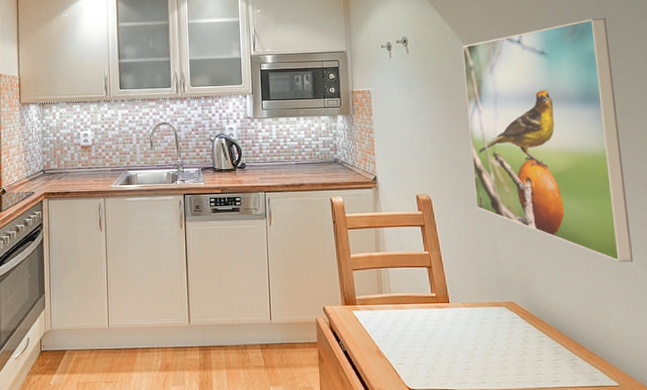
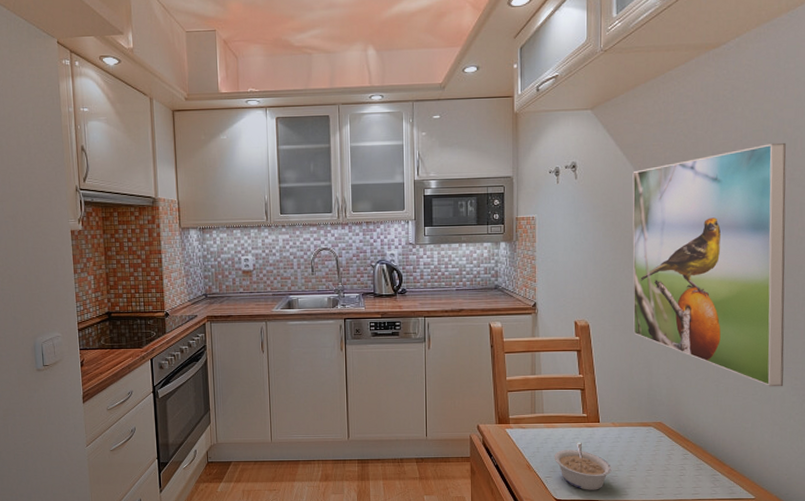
legume: none [404,324,466,378] -> present [554,442,612,490]

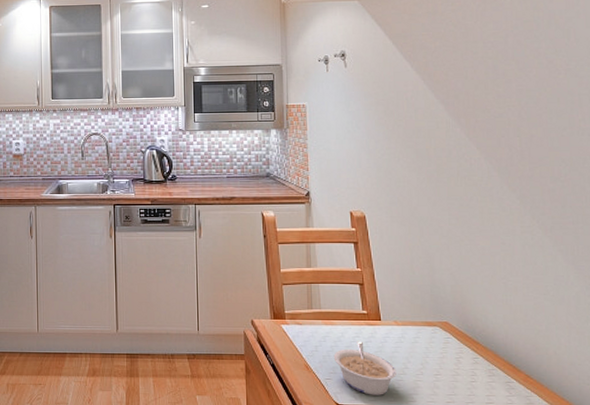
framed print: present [632,142,787,387] -> none [403,33,577,287]

